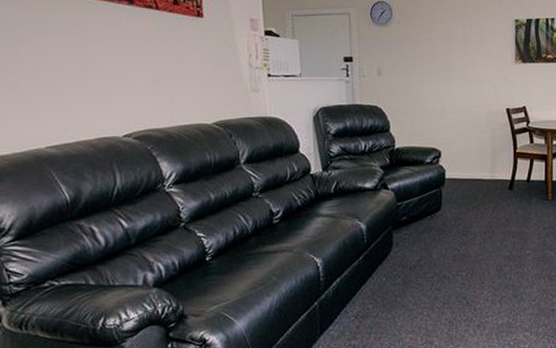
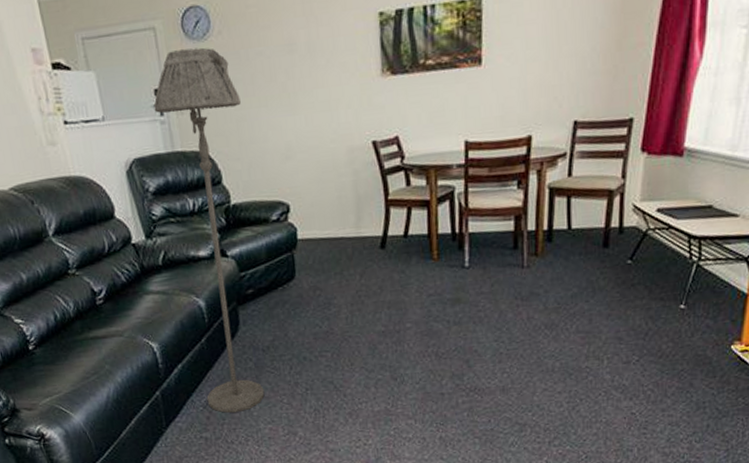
floor lamp: none [342,30,410,323] -> present [153,47,265,413]

